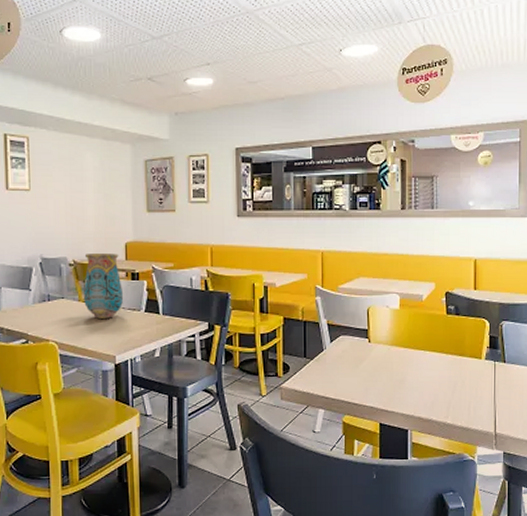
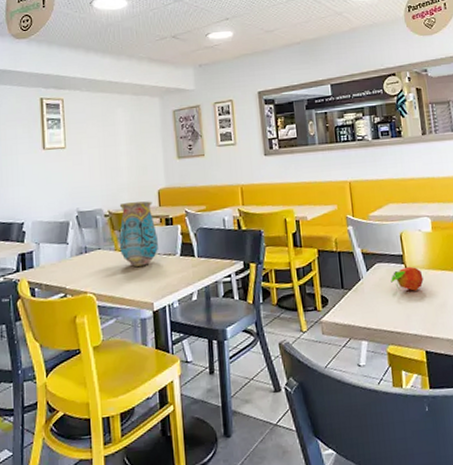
fruit: none [353,341,385,366] -> present [391,266,424,291]

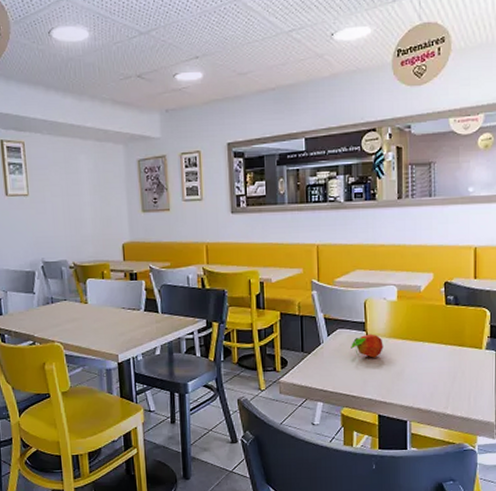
vase: present [119,201,158,267] -> none [84,255,123,319]

